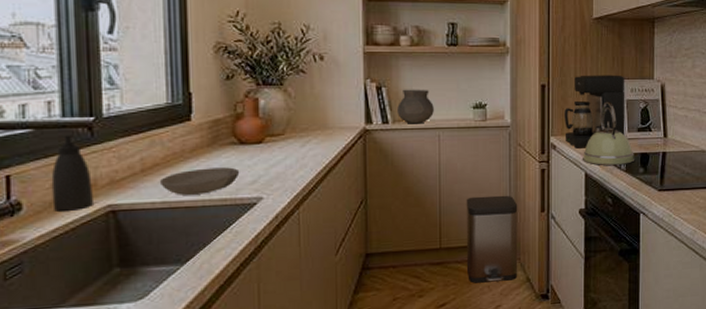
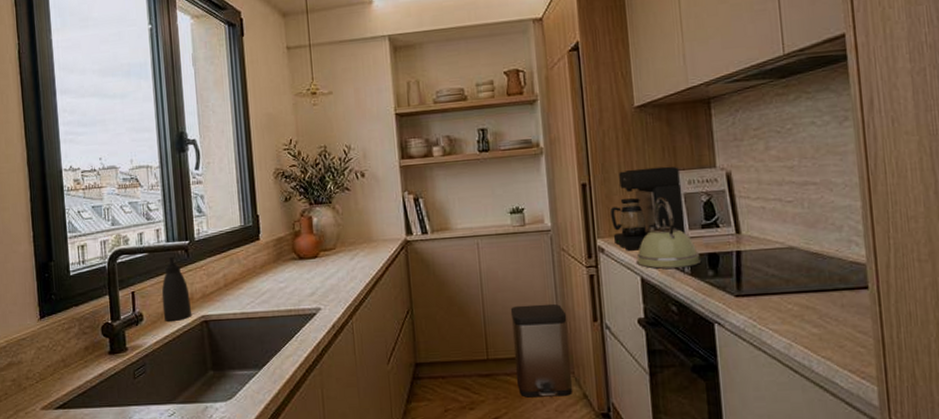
bowl: present [159,167,240,195] -> none [238,281,301,307]
ceramic pot: present [397,89,434,124] -> none [435,197,471,234]

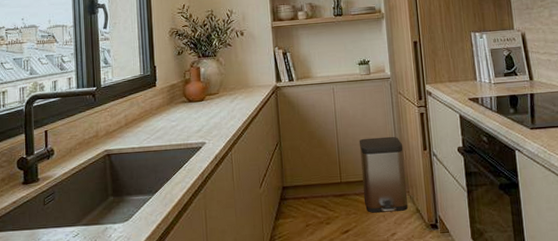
soap dispenser: present [161,256,191,321] -> none [71,100,96,155]
coffee maker: present [610,166,686,251] -> none [436,28,493,94]
kettle: present [636,196,702,269] -> none [456,51,505,108]

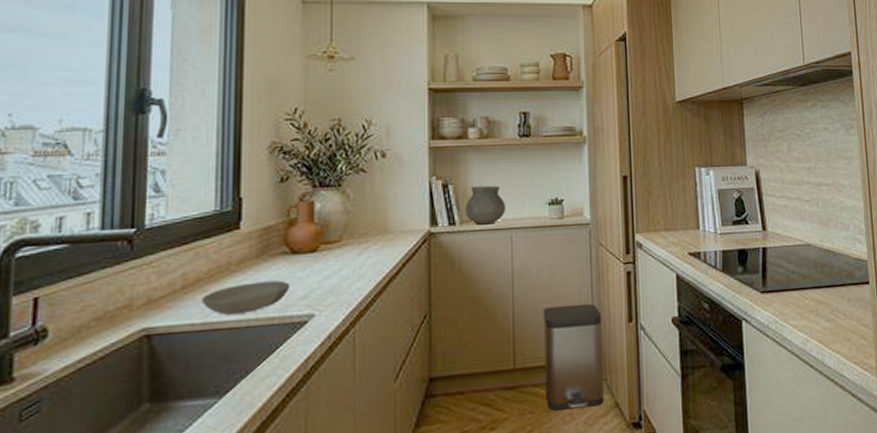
bowl: none [137,120,190,142] -> present [201,280,291,315]
ceramic pot: none [299,52,328,81] -> present [465,185,505,225]

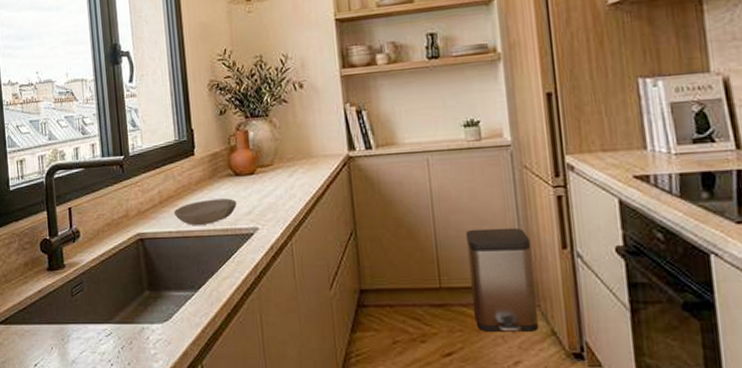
ceramic pot: present [465,185,505,225] -> none [379,109,420,149]

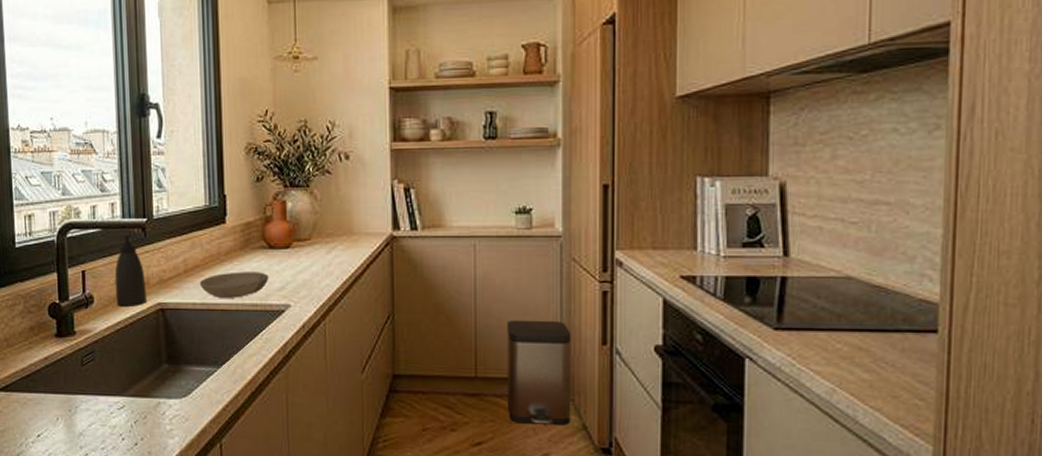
soap dispenser: none [97,172,127,239] -> present [114,235,146,306]

